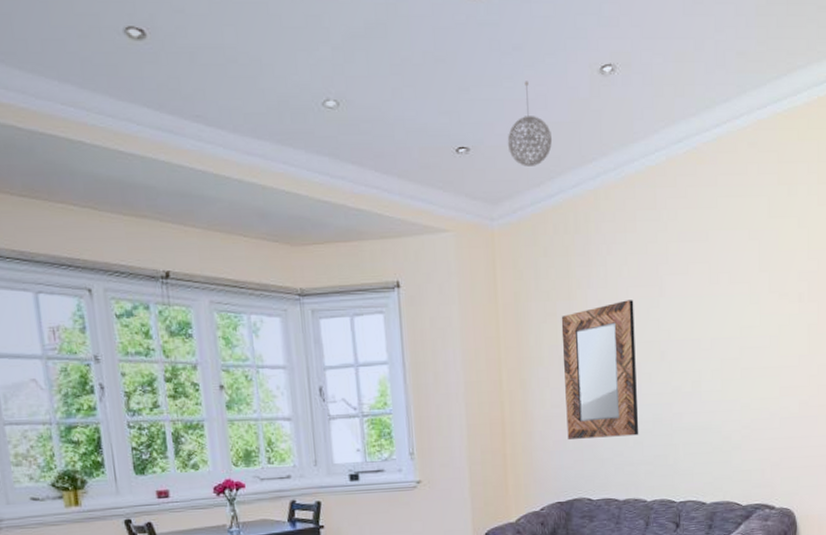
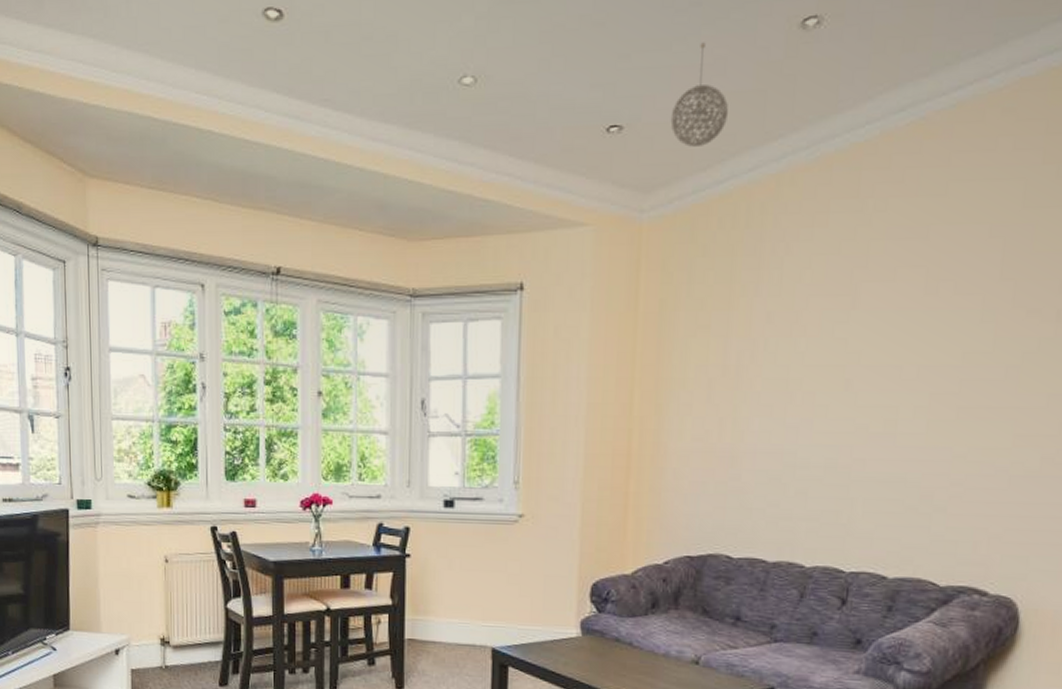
home mirror: present [561,300,639,439] -> none [708,312,815,483]

